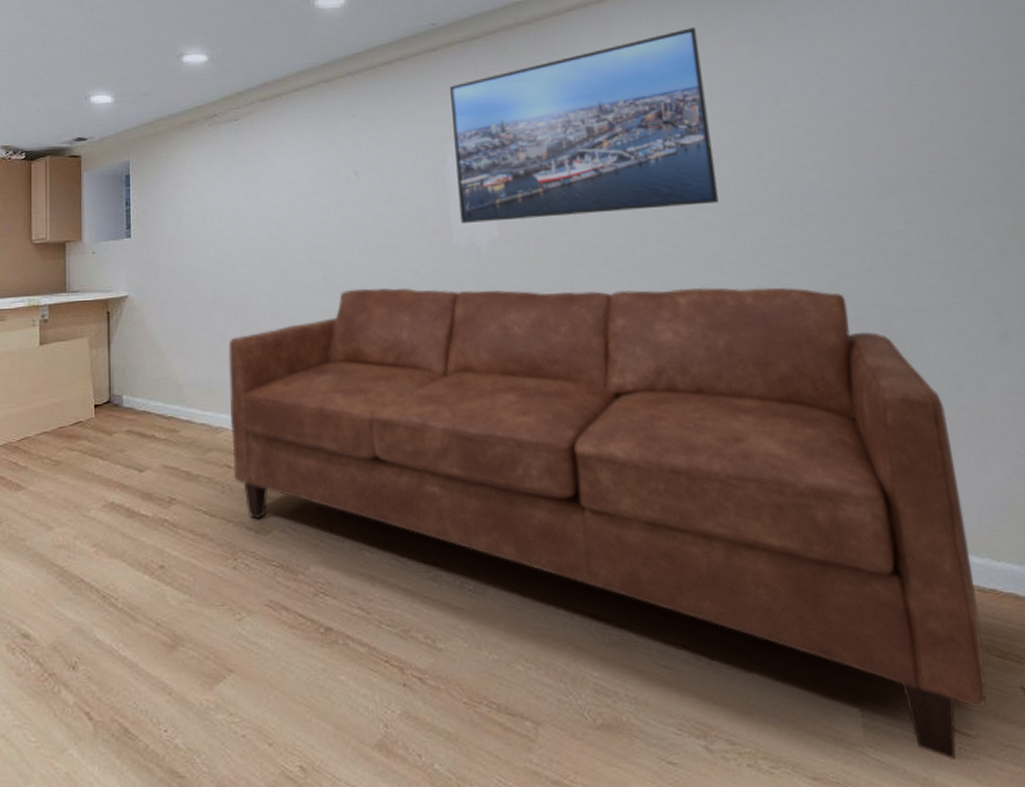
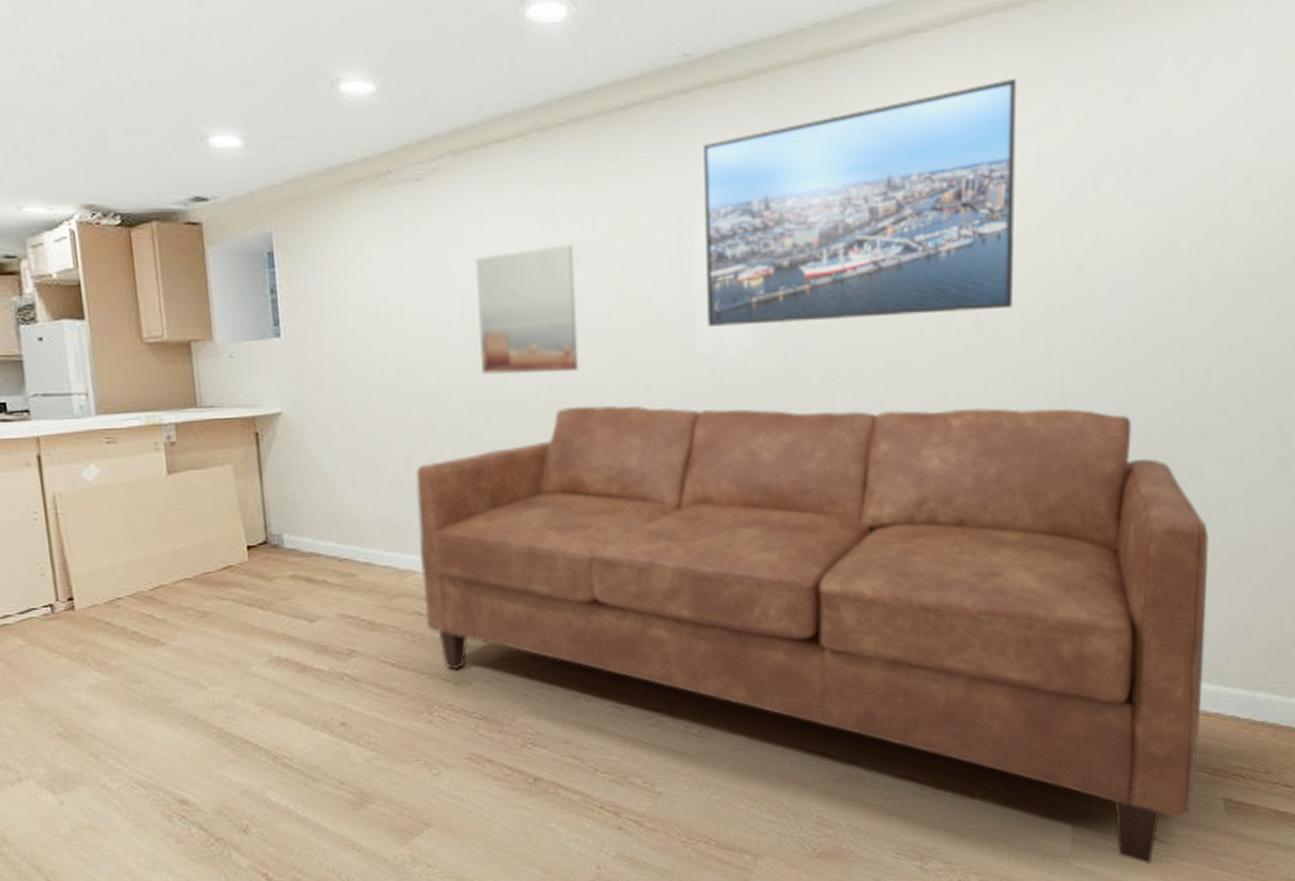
wall art: none [278,162,359,265] -> present [476,243,579,375]

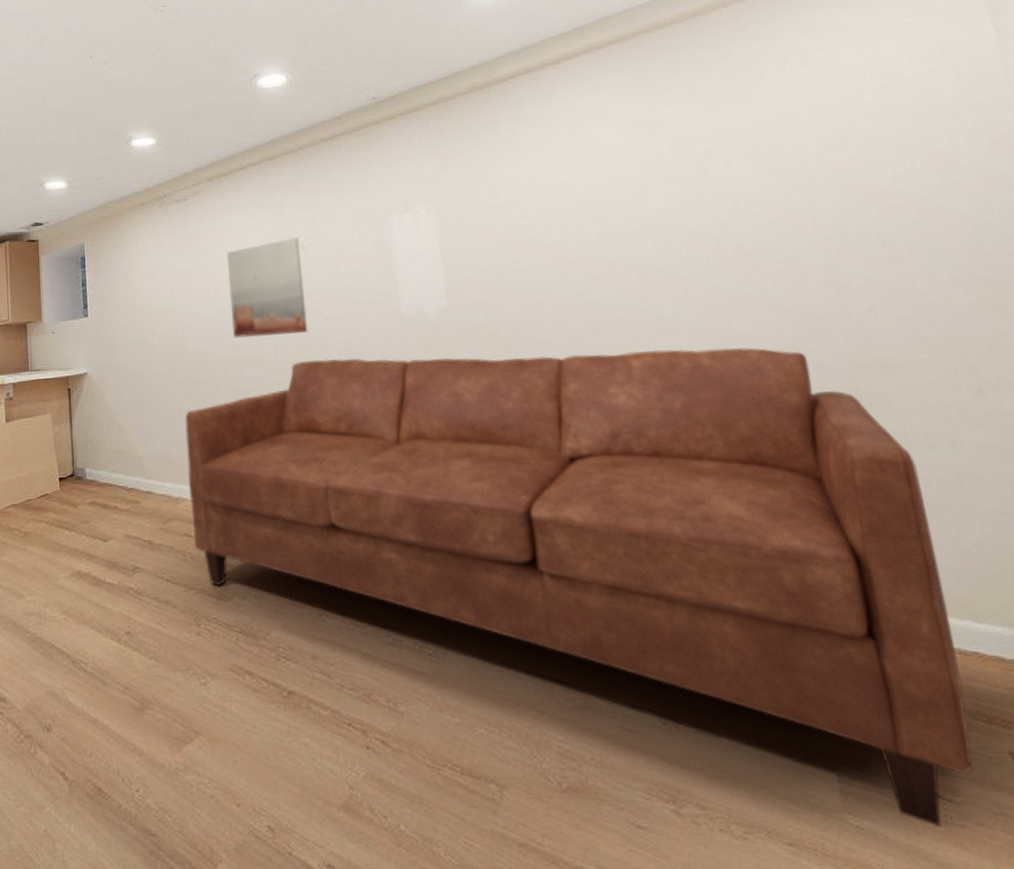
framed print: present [703,79,1017,327] -> none [393,89,671,293]

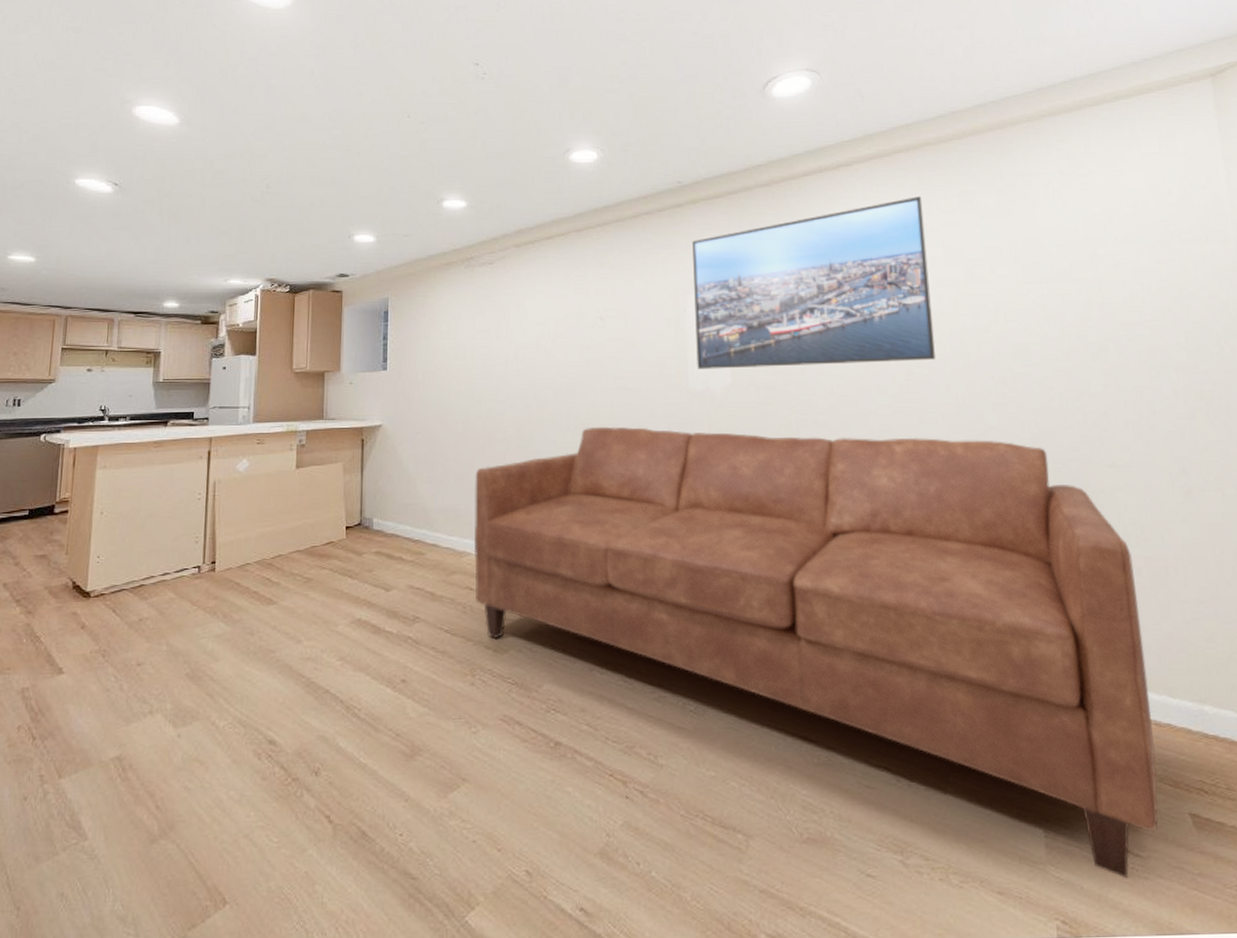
wall art: present [227,236,308,339] -> none [527,307,600,402]
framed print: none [393,89,671,293] -> present [692,197,936,369]

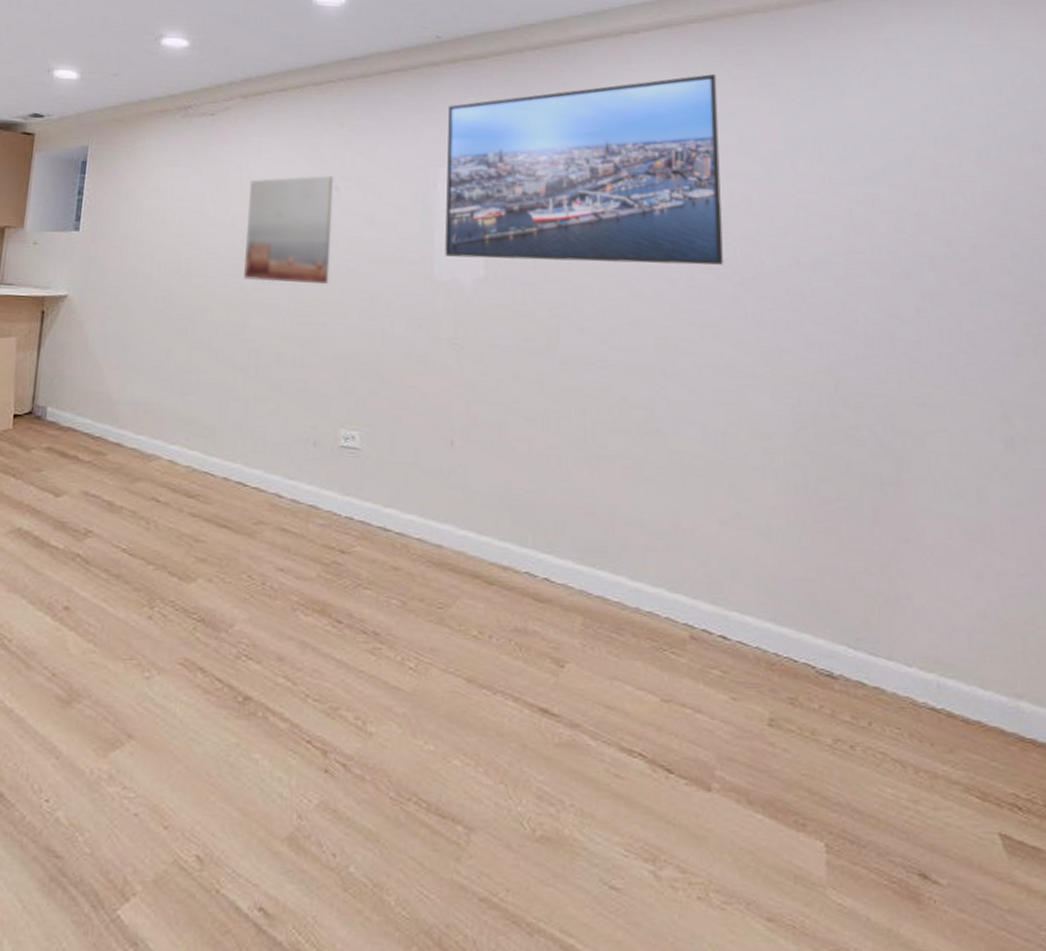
sofa: present [473,426,1159,879] -> none [162,315,963,911]
wall art: none [527,307,600,402] -> present [244,175,334,284]

